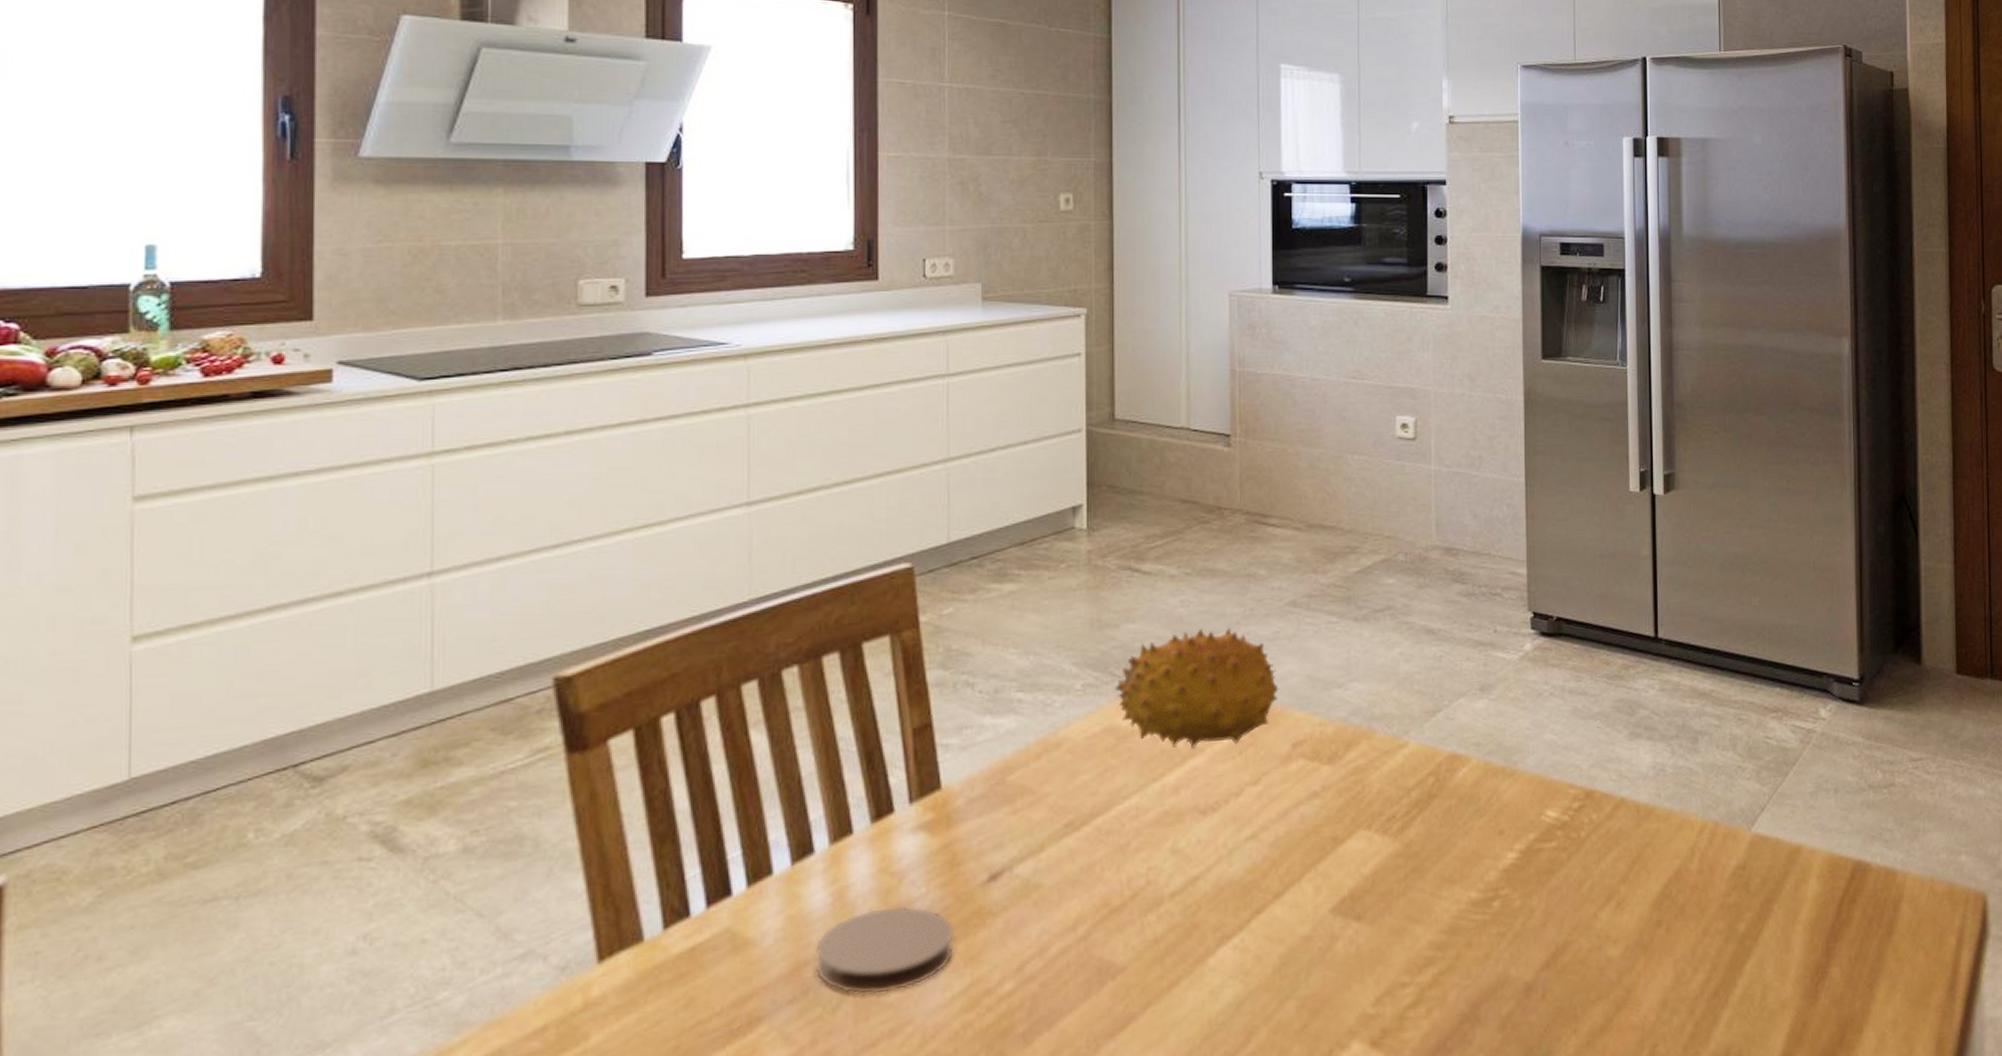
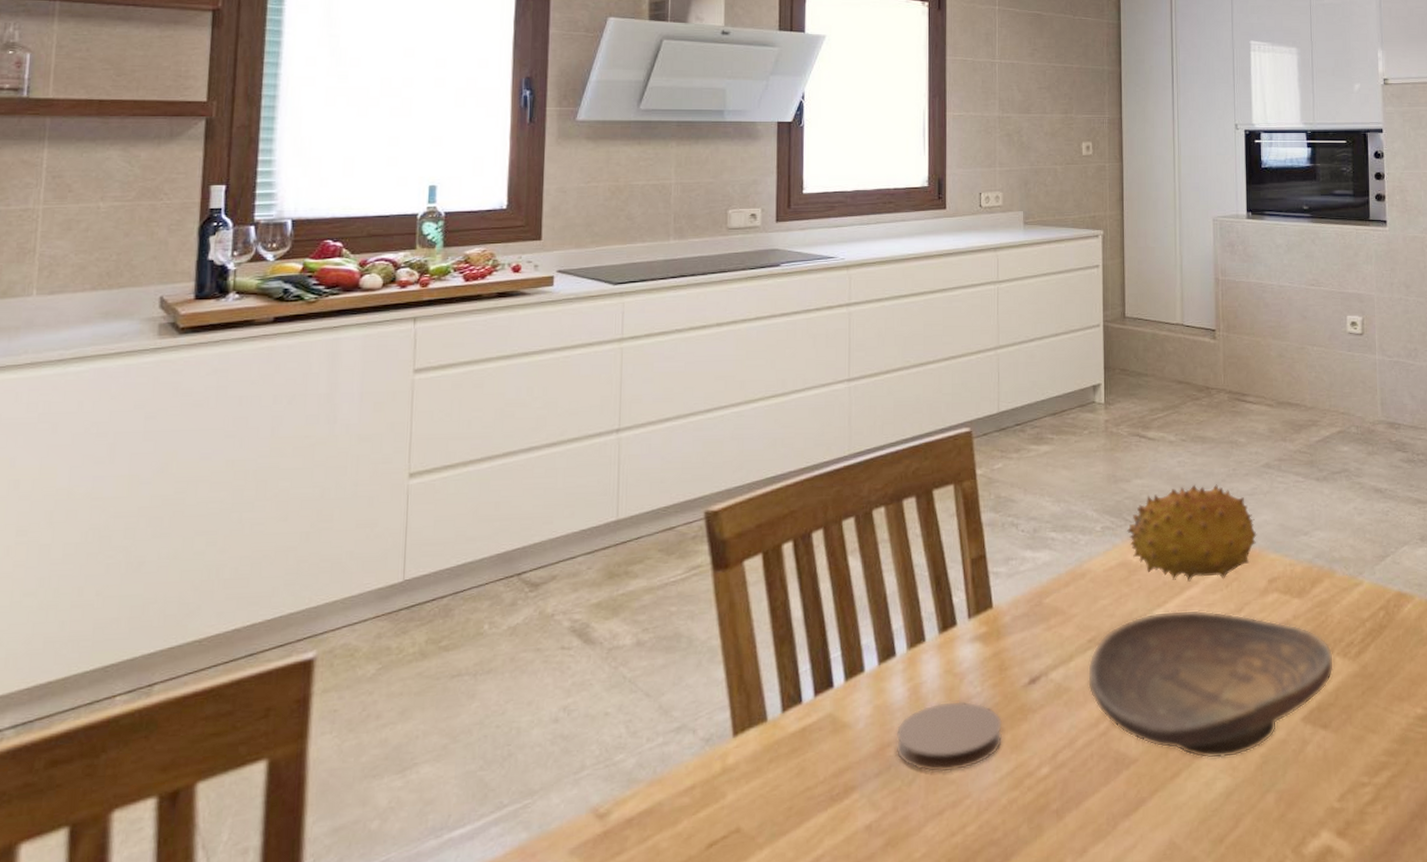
decorative bowl: none [1063,782,1372,963] -> present [1087,609,1335,759]

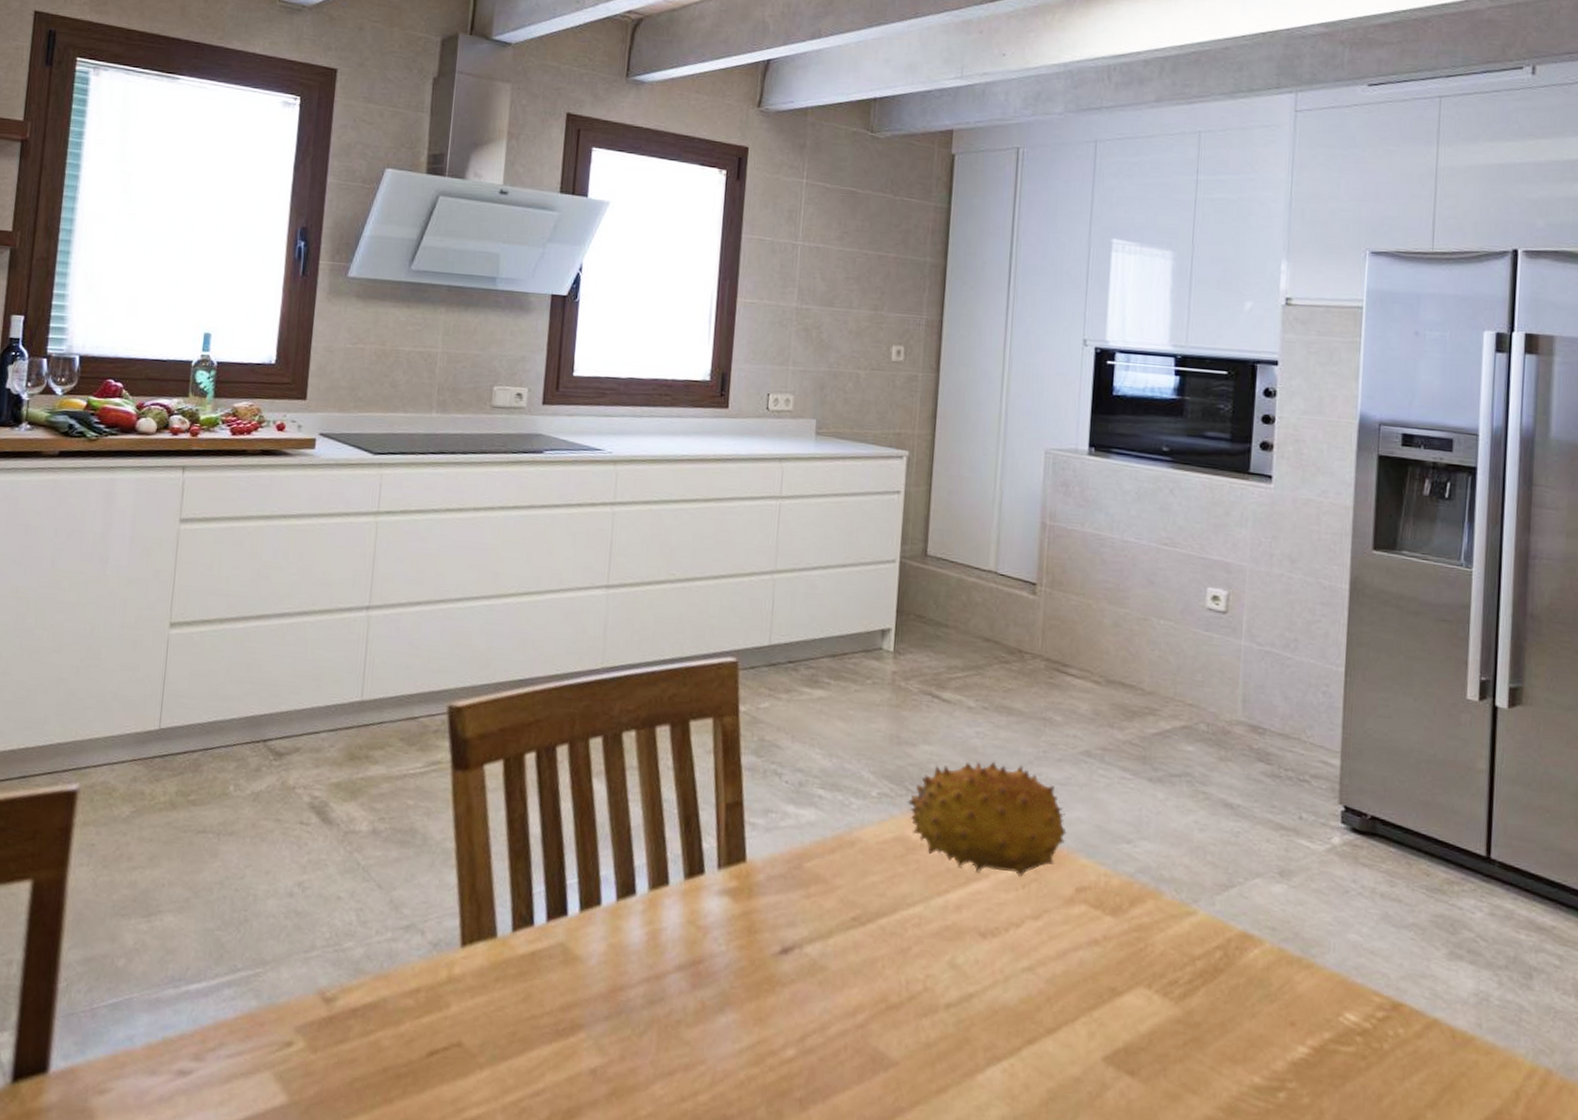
coaster: present [896,700,1003,773] -> none [628,954,748,1033]
decorative bowl: present [1087,609,1335,759] -> none [846,901,1152,1085]

